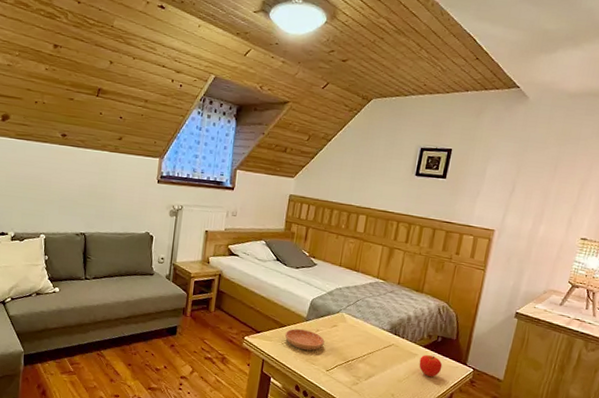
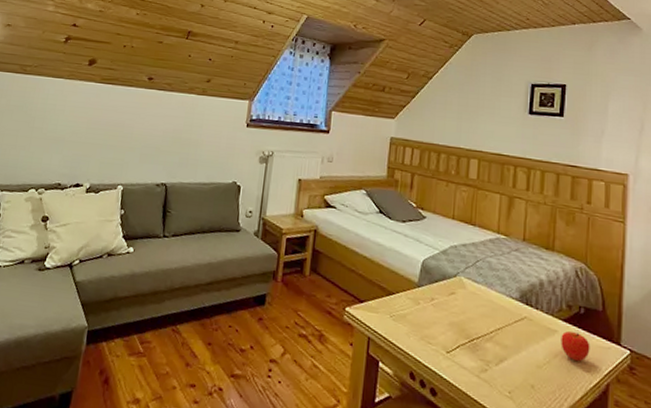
saucer: present [285,329,325,351] -> none [393,297,442,326]

